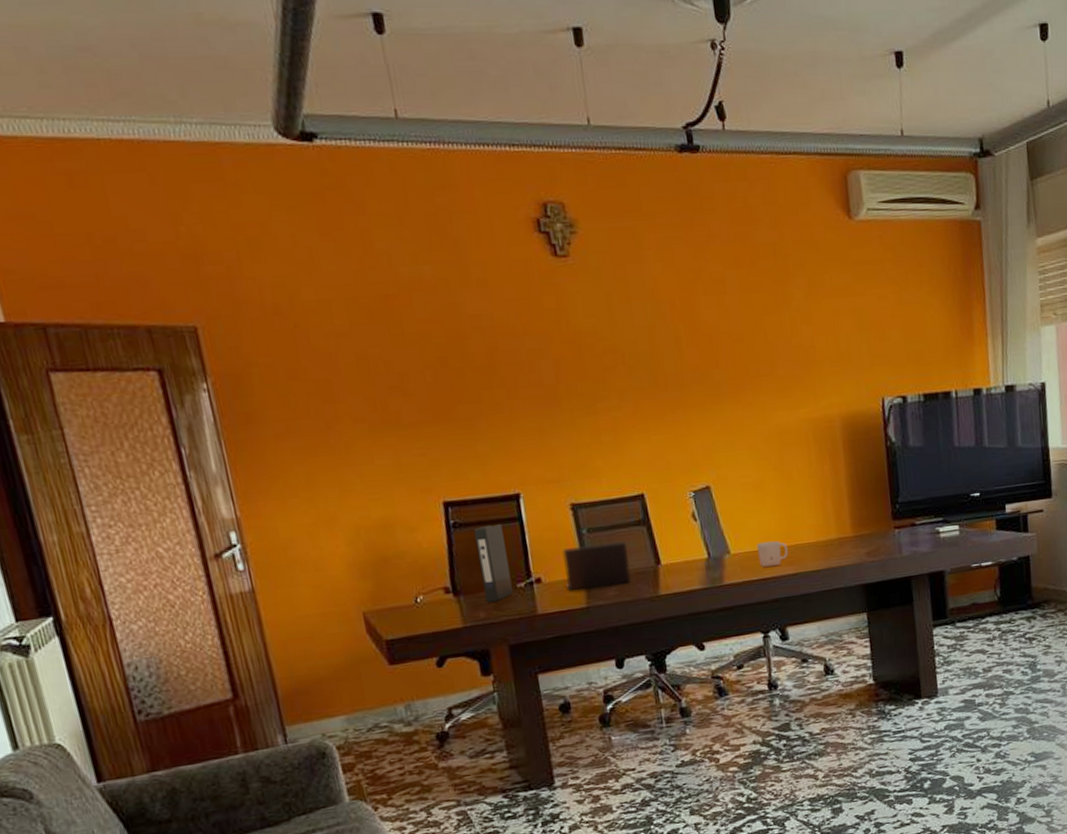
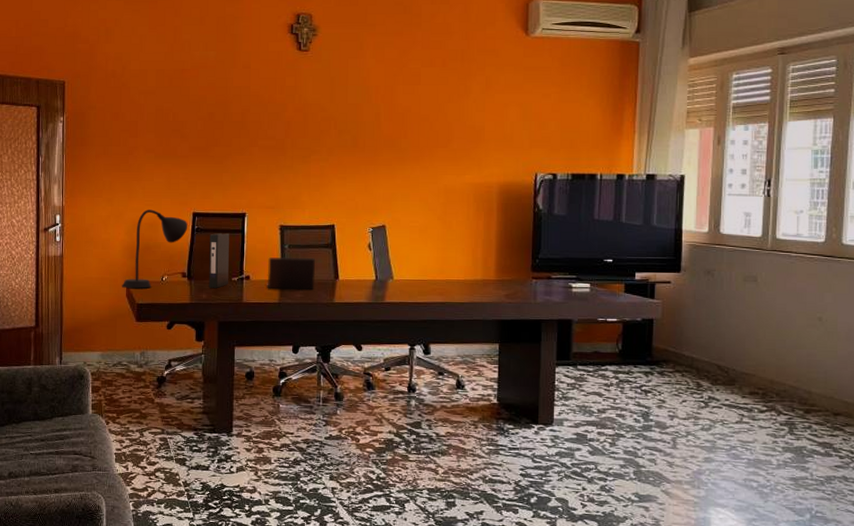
desk lamp: none [357,505,440,622] -> present [122,209,188,289]
mug: present [757,540,788,568] -> none [415,274,440,295]

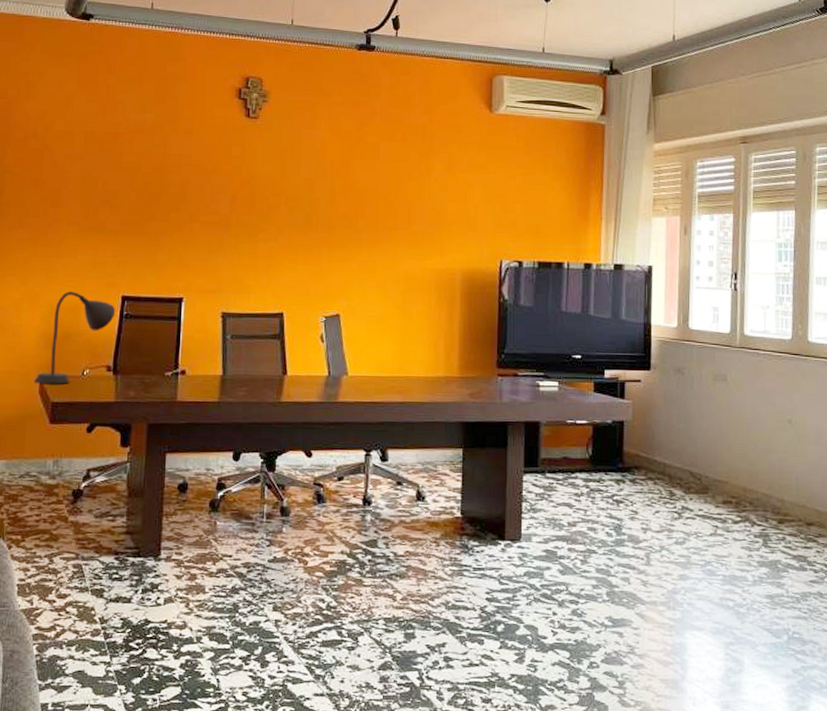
binder: present [209,233,229,288] -> none [137,320,163,384]
laptop: present [267,257,316,290] -> none [205,348,262,388]

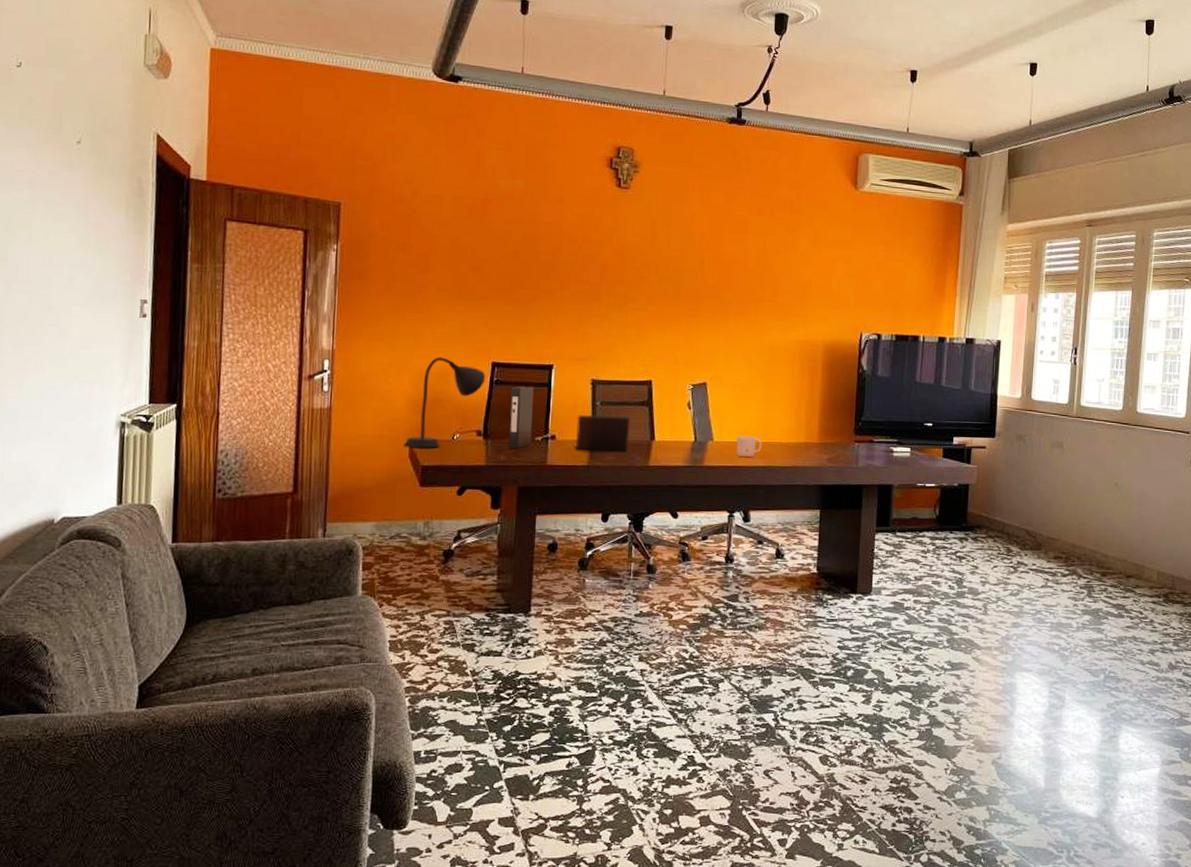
binder: none [137,320,163,384] -> present [508,386,534,449]
laptop: none [205,348,262,388] -> present [575,414,631,452]
mug: none [372,370,399,393] -> present [736,436,762,458]

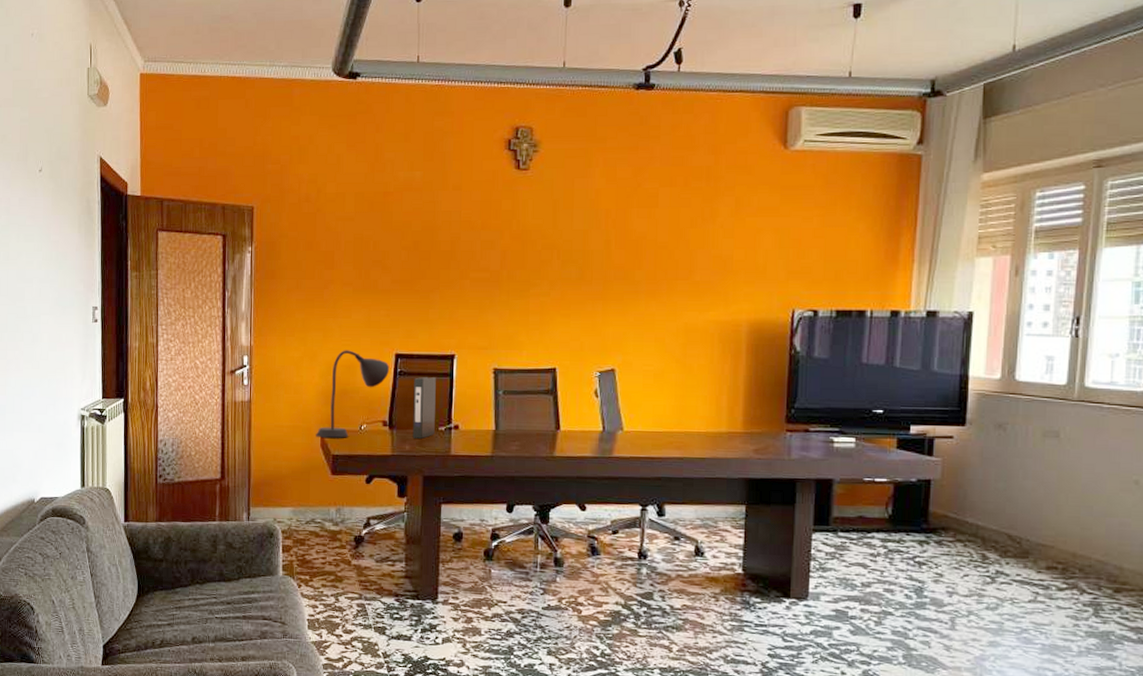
laptop: present [575,414,631,452] -> none [478,404,534,442]
mug: present [736,436,762,458] -> none [649,425,677,448]

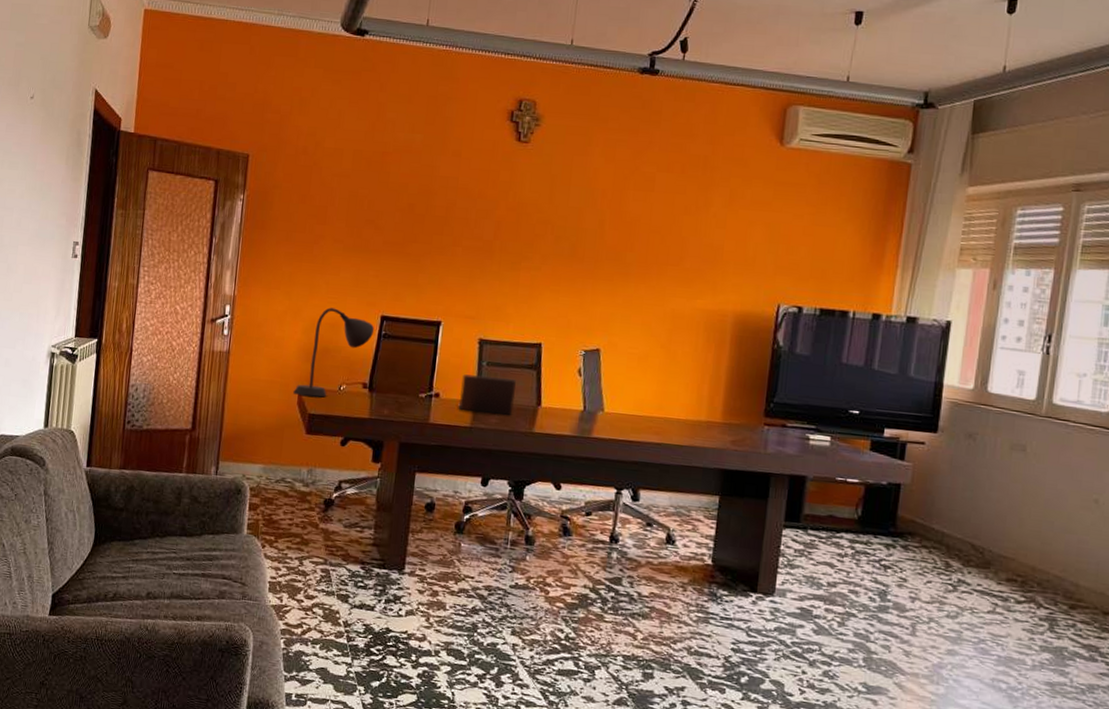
binder: present [412,377,436,439] -> none [392,341,420,404]
laptop: none [478,404,534,442] -> present [458,374,517,416]

